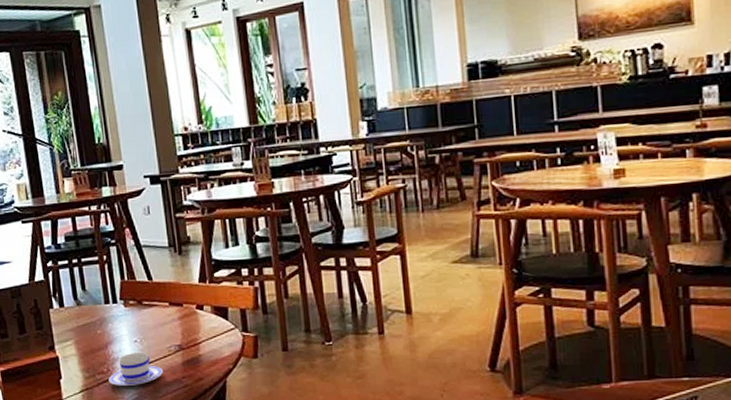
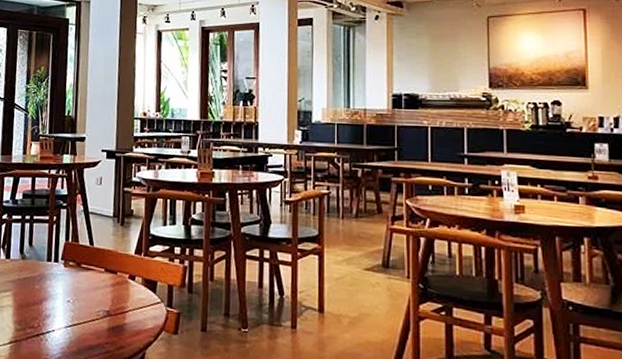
teacup: present [109,351,163,386] -> none [37,311,89,345]

